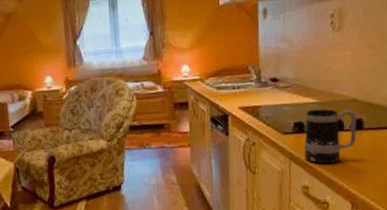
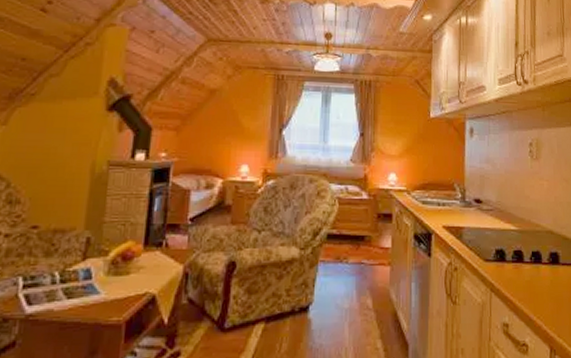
mug: present [304,109,358,164] -> none [505,237,554,299]

